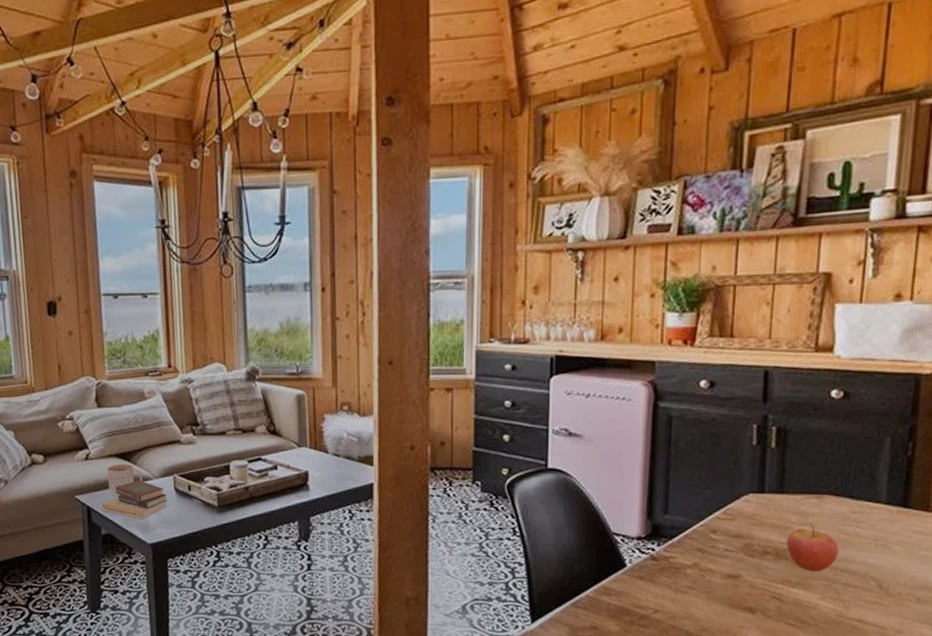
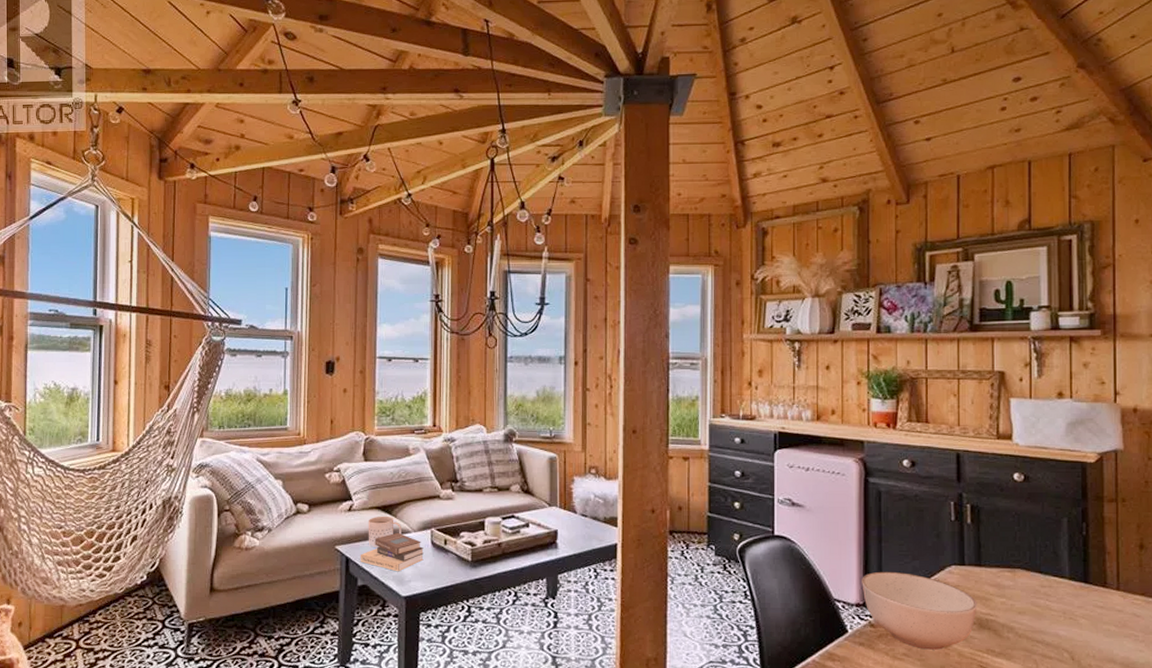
bowl: none [644,502,776,582] -> present [862,571,977,650]
fruit: present [786,522,839,572] -> none [988,594,1034,642]

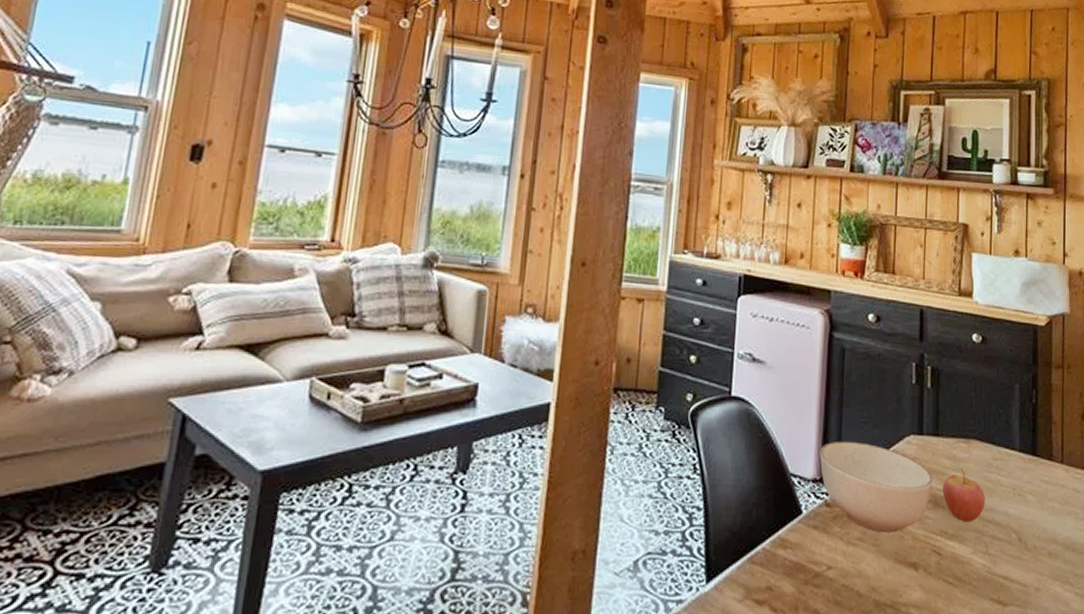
books: present [360,532,424,572] -> none [203,381,297,436]
mug: present [368,516,401,548] -> none [217,358,270,403]
fruit: none [988,594,1034,642] -> present [943,468,986,522]

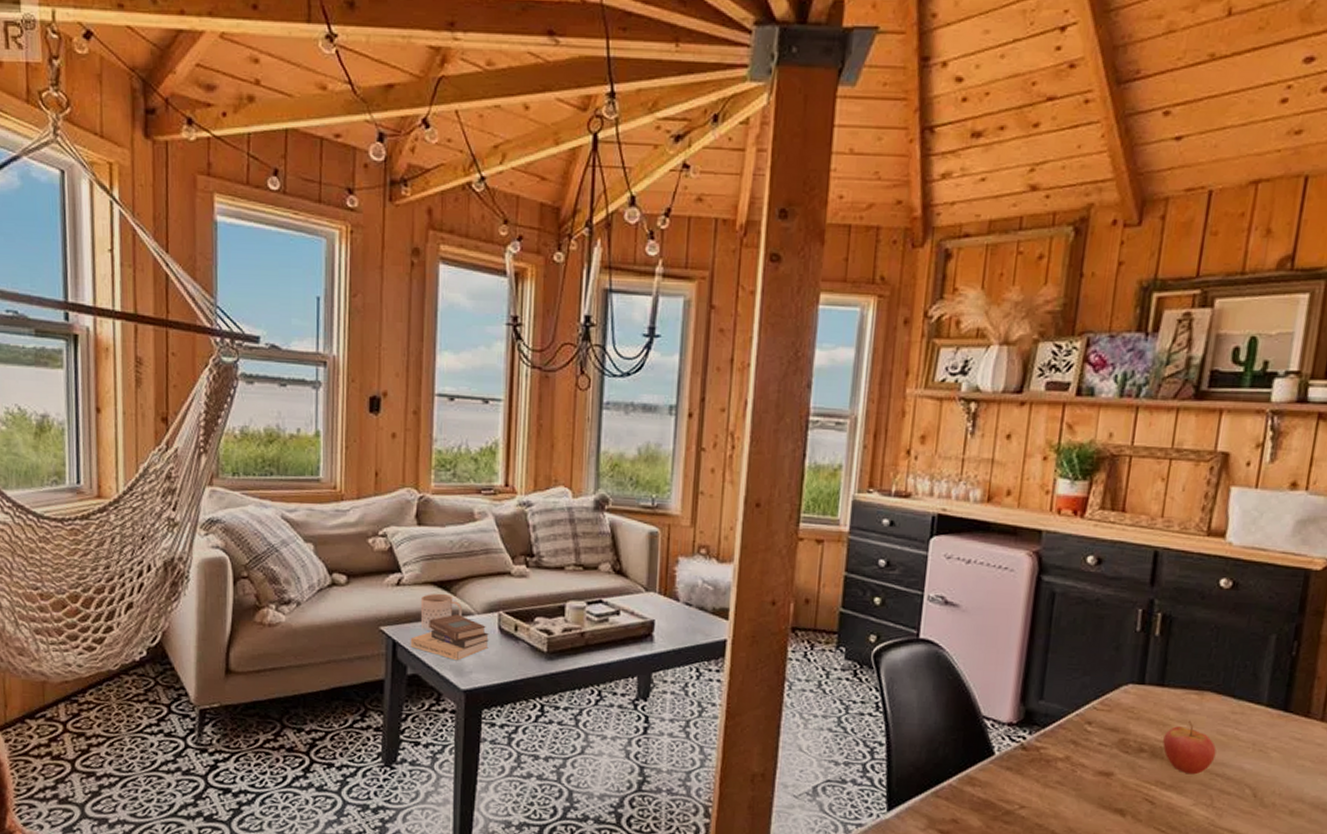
books: none [203,381,297,436] -> present [410,613,489,661]
mug: none [217,358,270,403] -> present [420,593,462,632]
bowl: present [820,441,934,533] -> none [1018,686,1153,779]

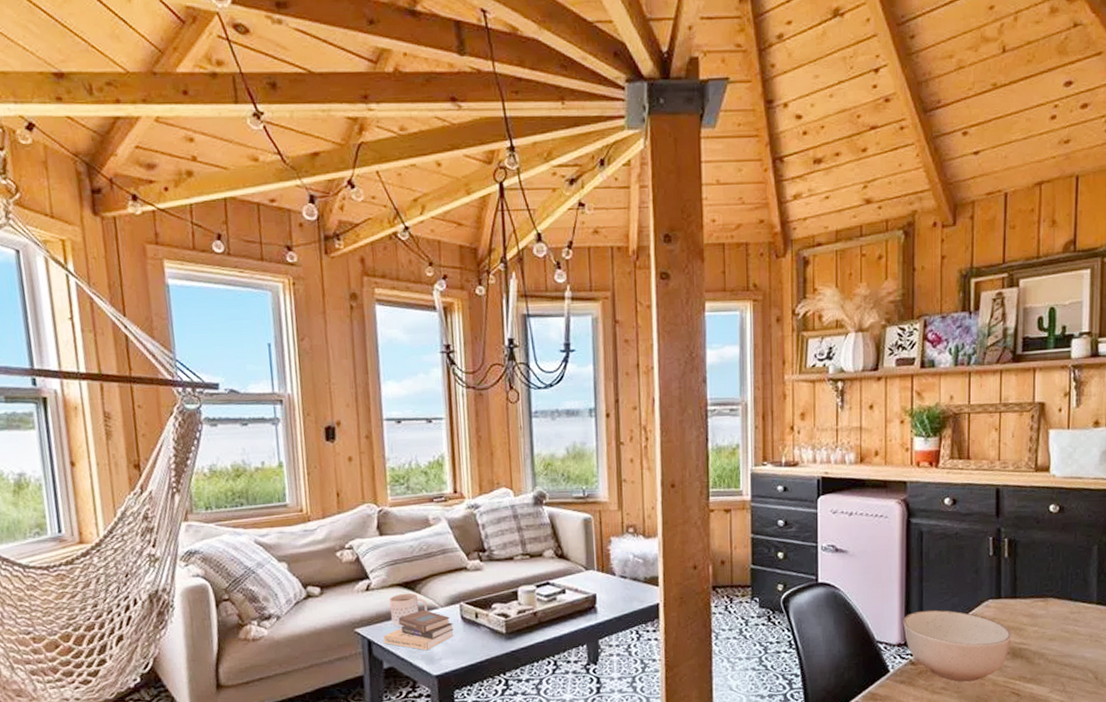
bowl: none [1018,686,1153,779] -> present [903,609,1012,682]
fruit: present [1162,720,1217,775] -> none [1021,623,1063,668]

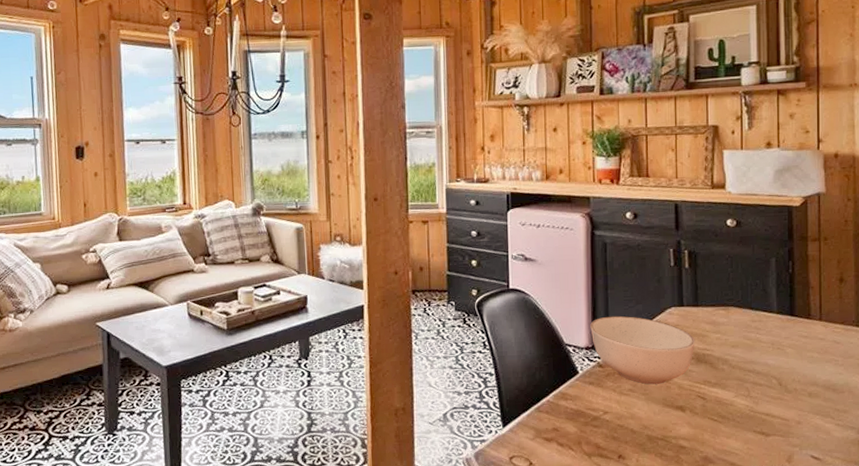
books: present [383,609,454,651] -> none [120,306,182,344]
mug: present [389,592,427,628] -> none [126,291,159,323]

